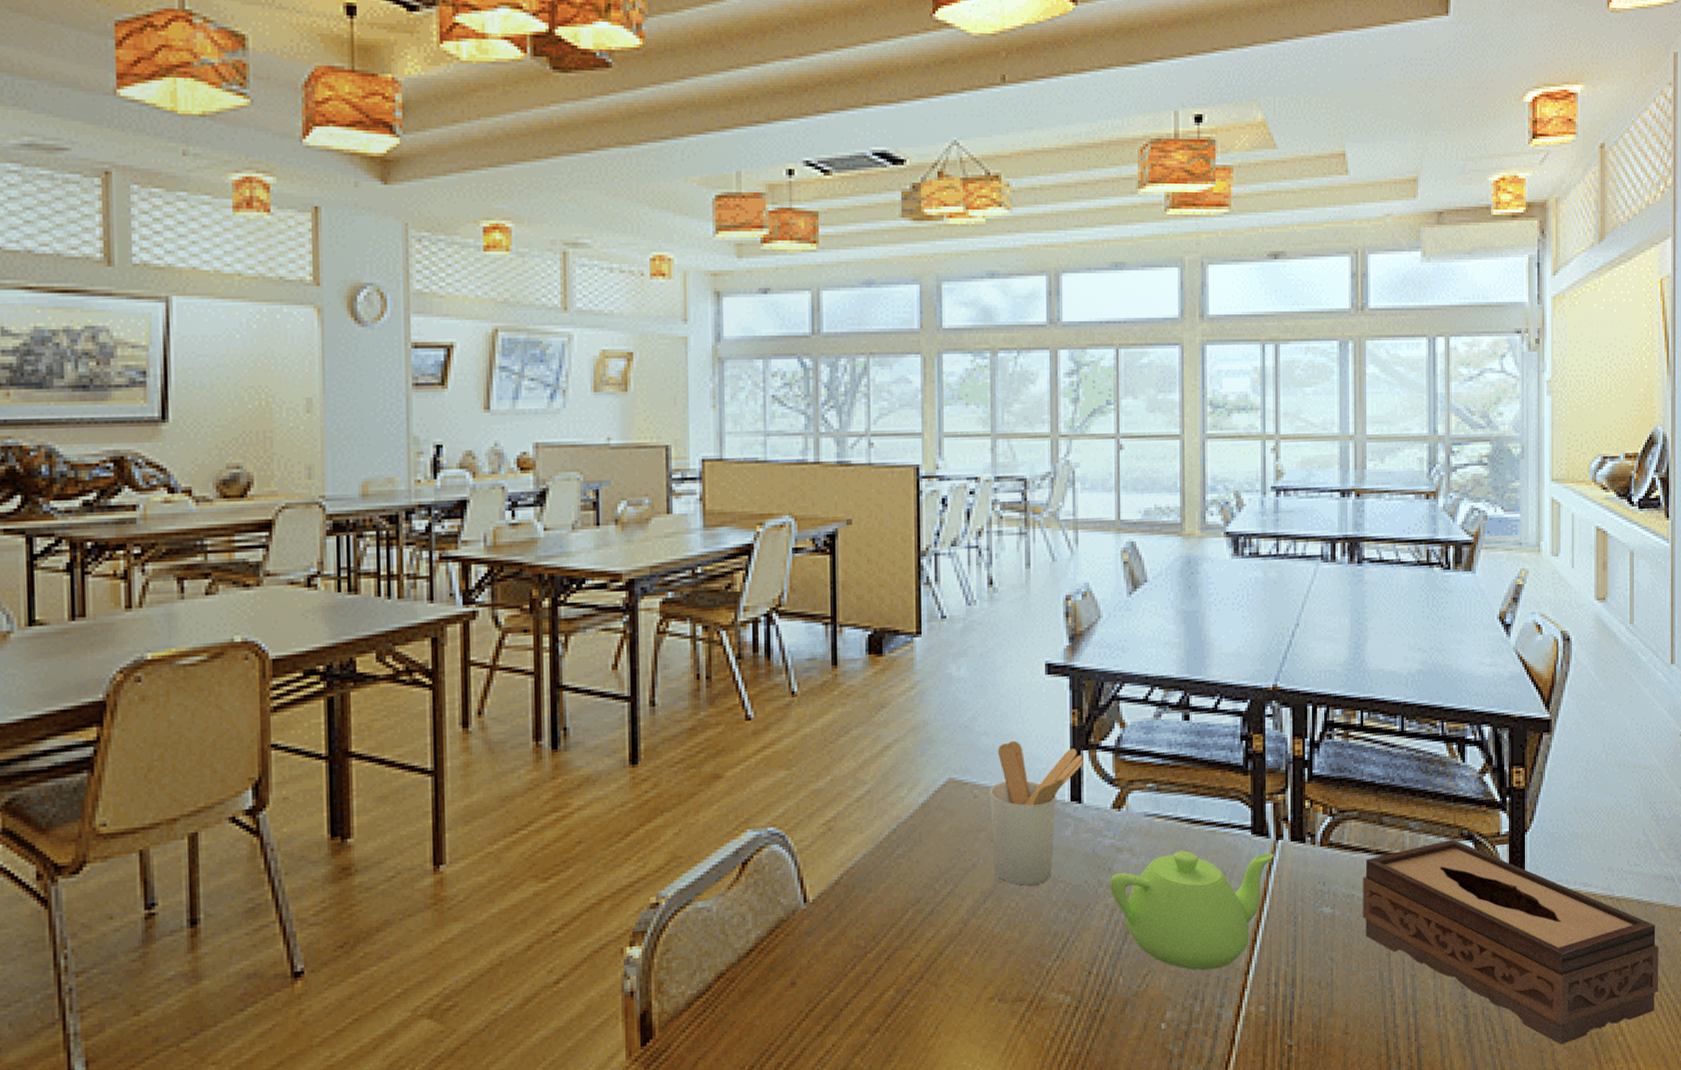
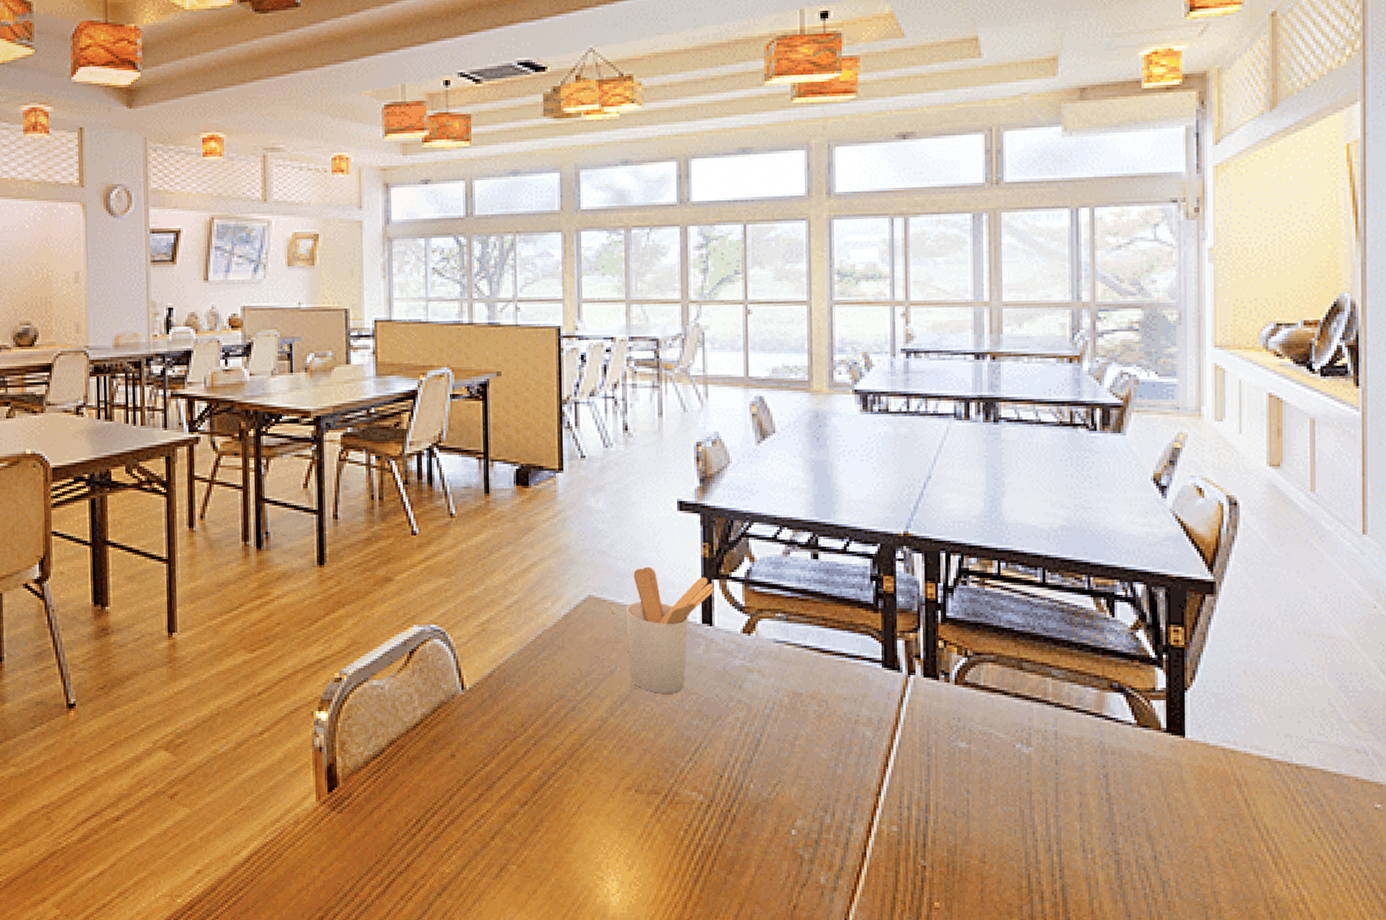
teapot: present [1110,850,1274,971] -> none [740,676,905,787]
tissue box: present [1363,839,1659,1045] -> none [1001,690,1349,904]

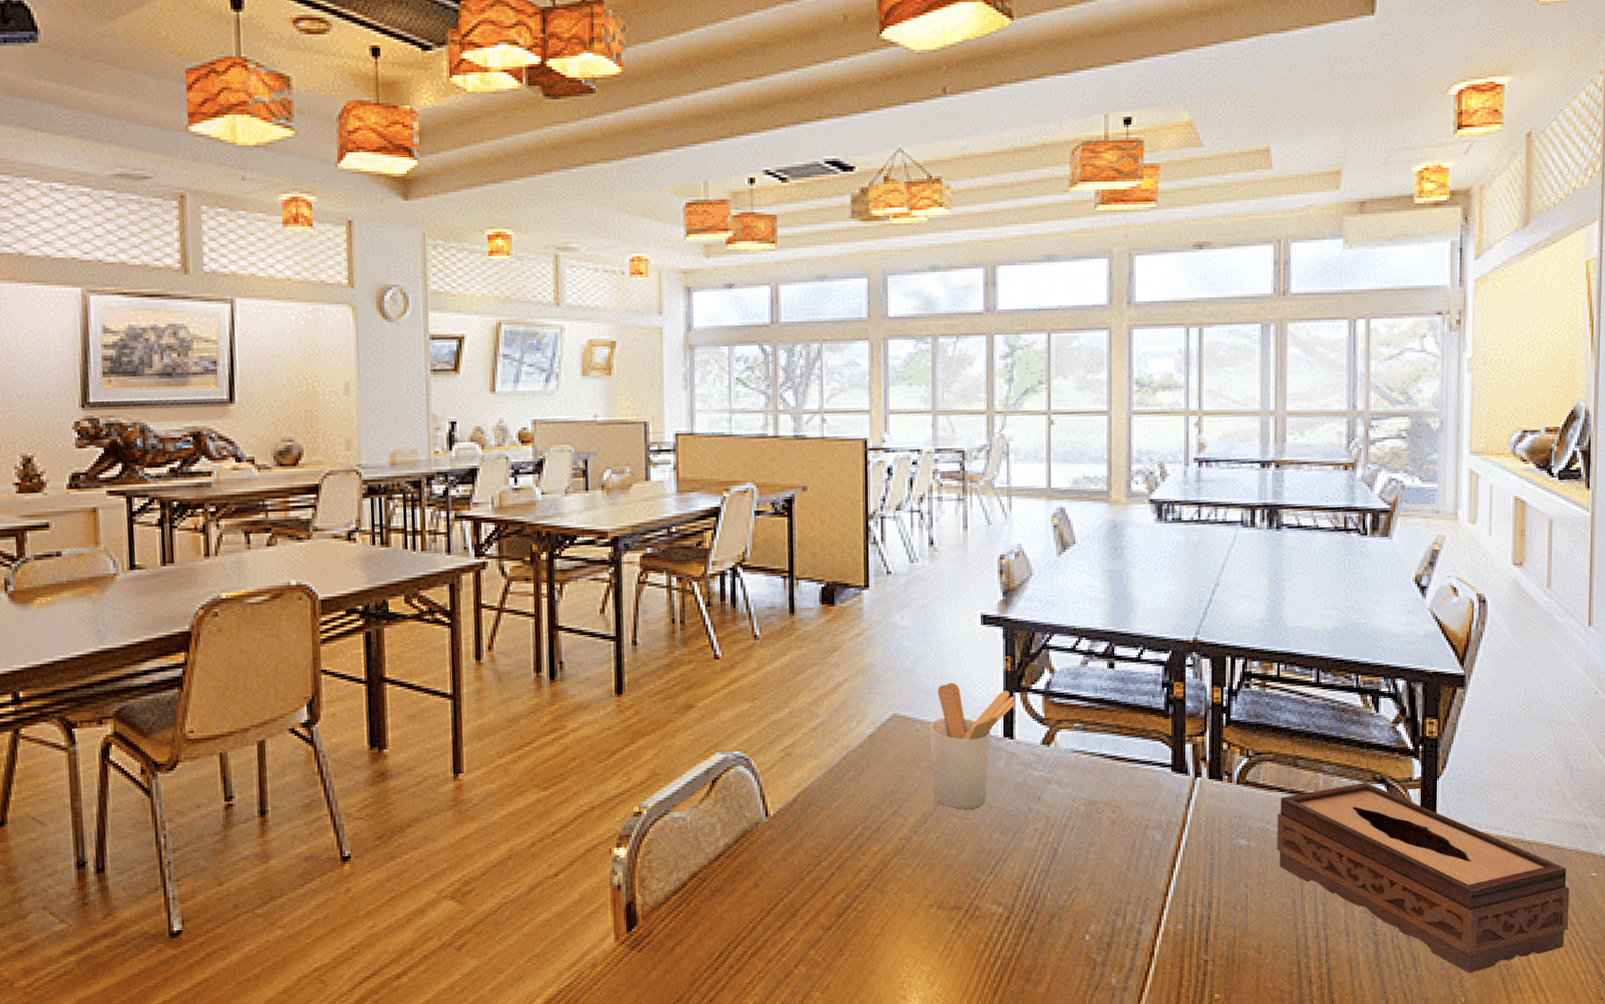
tissue box: none [1001,690,1349,904] -> present [1277,782,1570,974]

